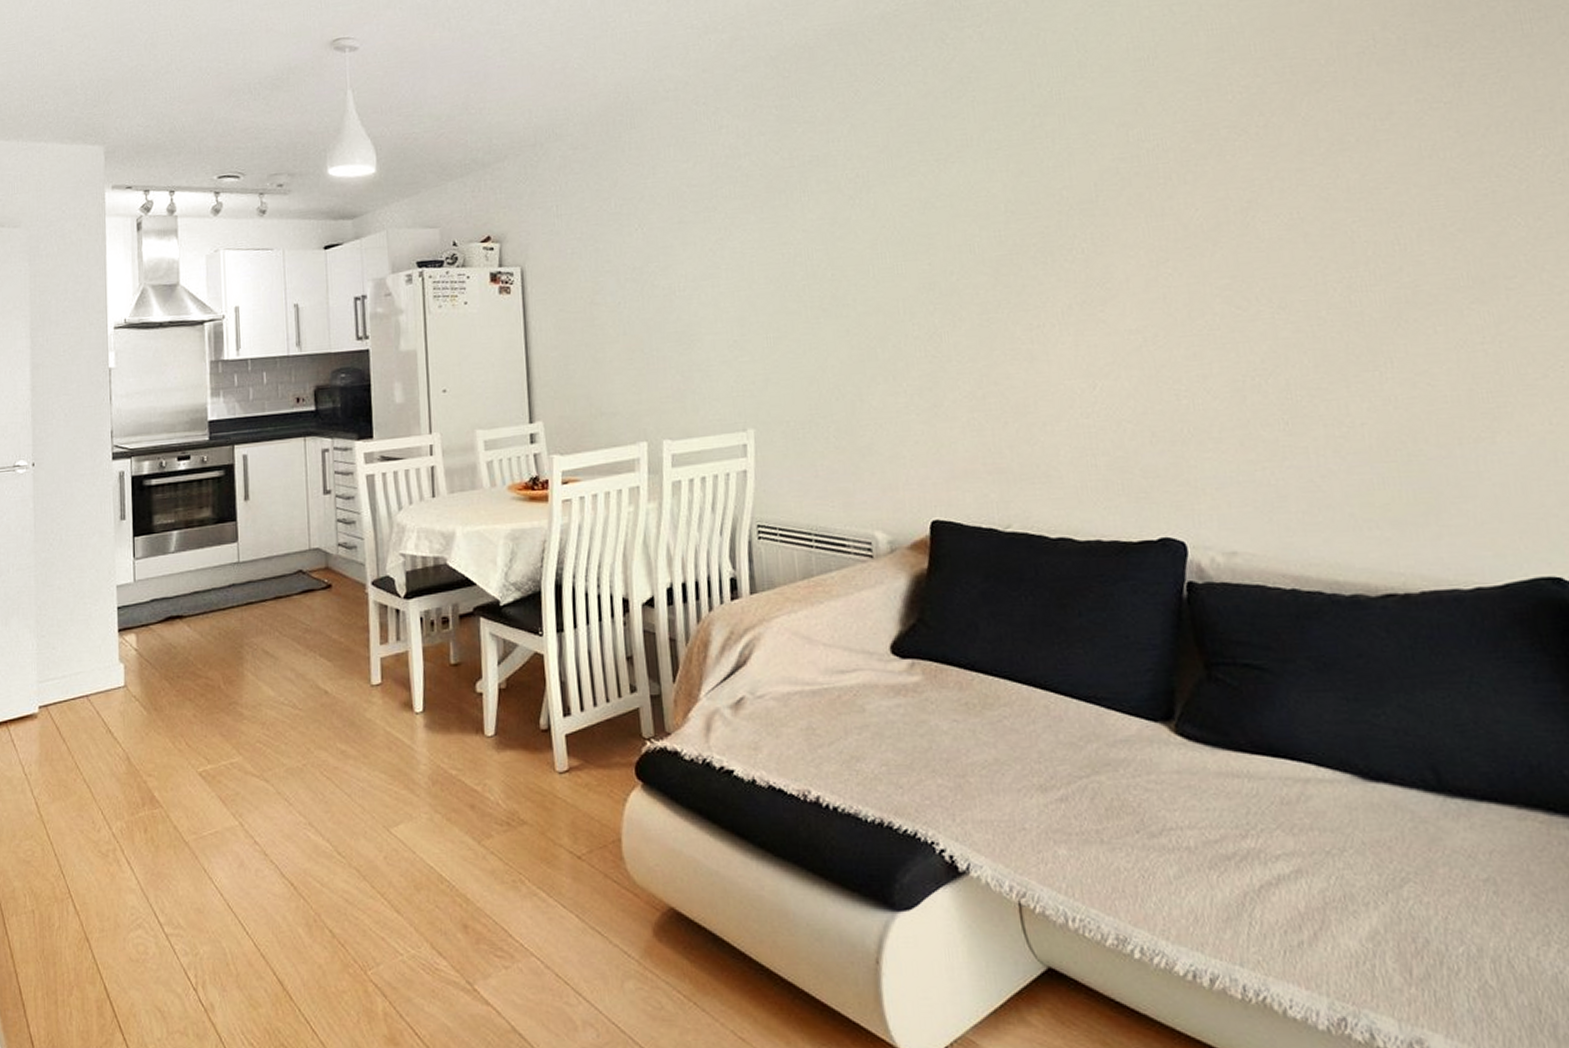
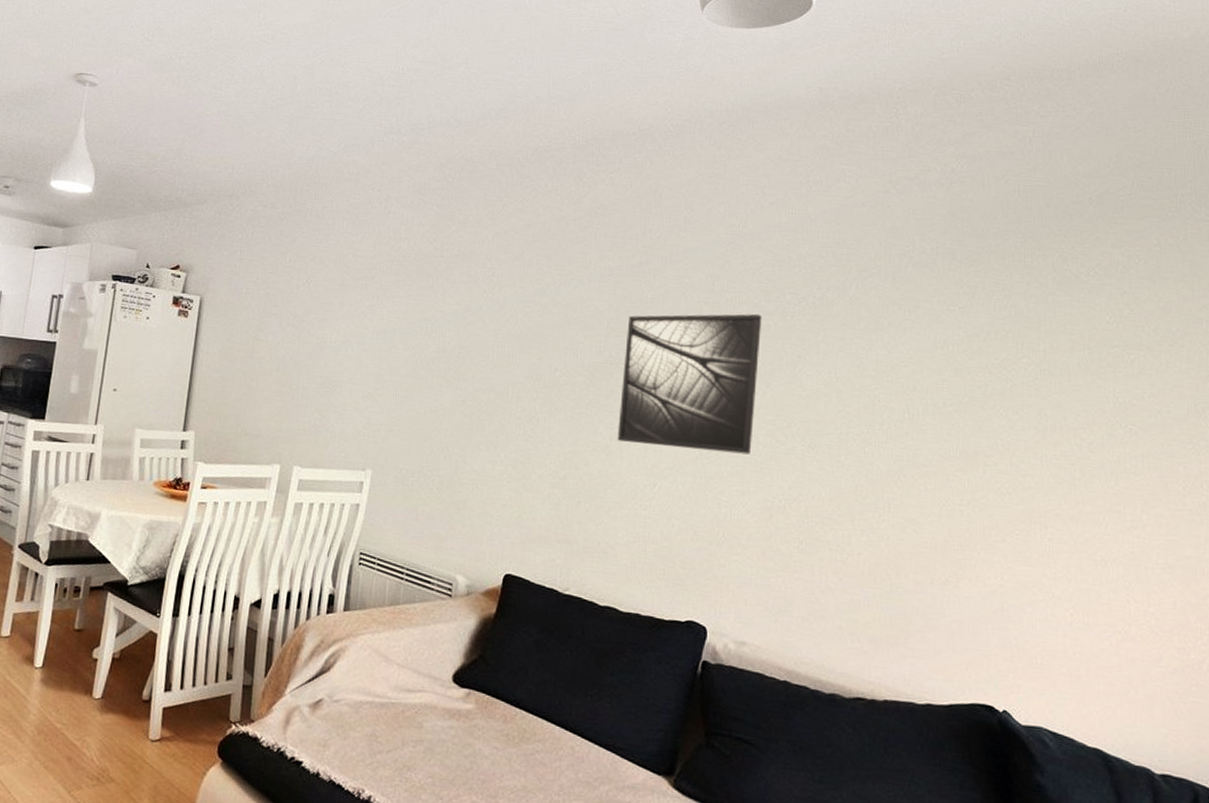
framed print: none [1030,159,1207,343] -> present [617,314,762,455]

